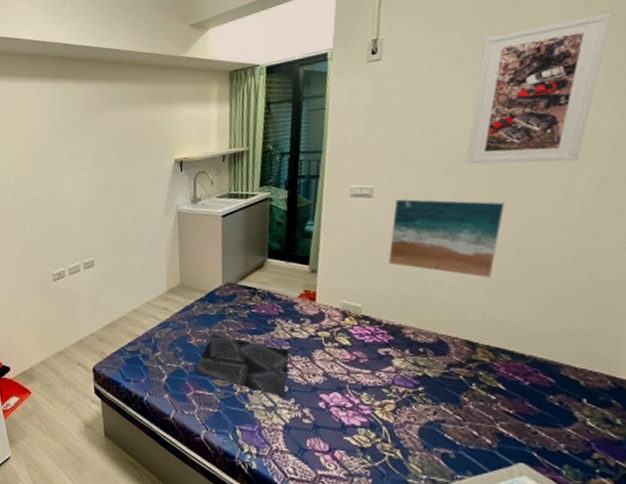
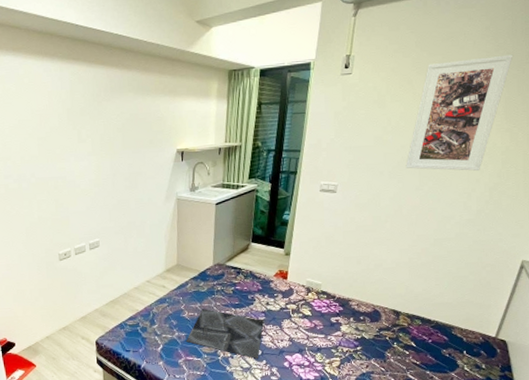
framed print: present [387,198,506,278] -> none [343,194,429,261]

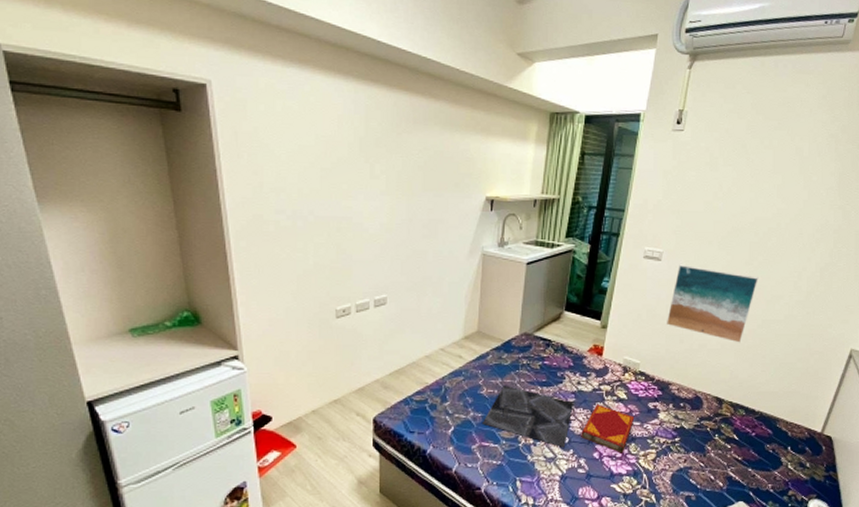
hardback book: none [272,320,319,362] -> present [581,404,635,454]
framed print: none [343,194,429,261] -> present [666,264,759,343]
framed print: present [406,54,514,171] -> none [736,127,849,248]

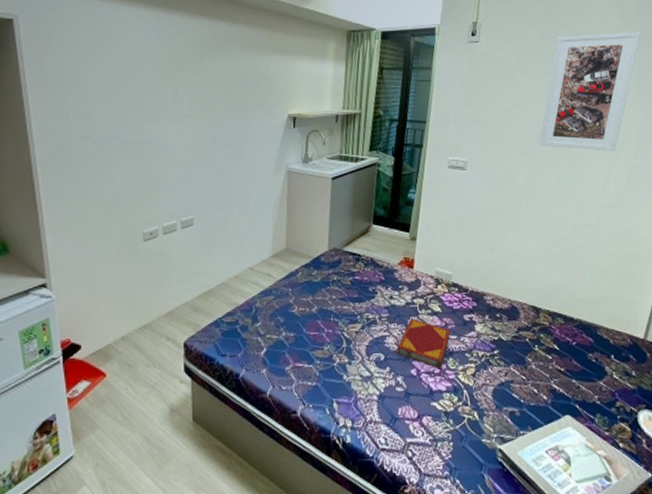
tote bag: present [482,384,573,448] -> none [294,302,387,366]
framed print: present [666,264,759,343] -> none [475,172,565,250]
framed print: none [736,127,849,248] -> present [539,32,641,151]

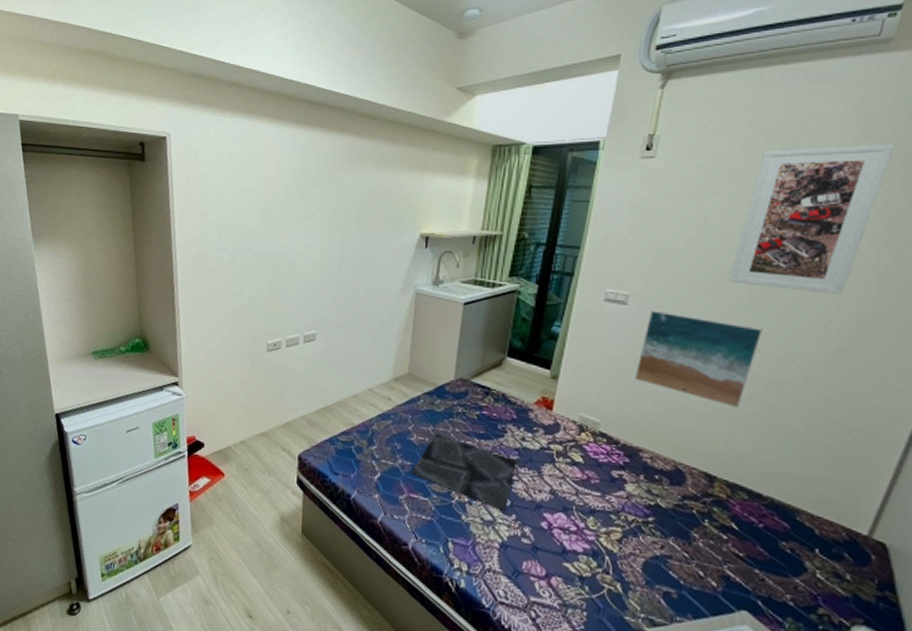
tote bag: none [294,302,387,366] -> present [410,433,516,512]
hardback book: present [396,318,451,369] -> none [525,465,594,527]
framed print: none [475,172,565,250] -> present [634,309,763,408]

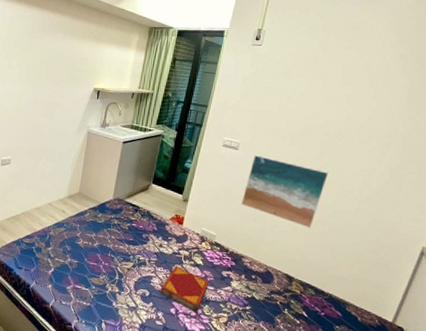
tote bag: present [410,433,516,512] -> none [76,239,155,301]
hardback book: none [525,465,594,527] -> present [160,265,209,313]
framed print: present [729,144,895,294] -> none [307,47,417,151]

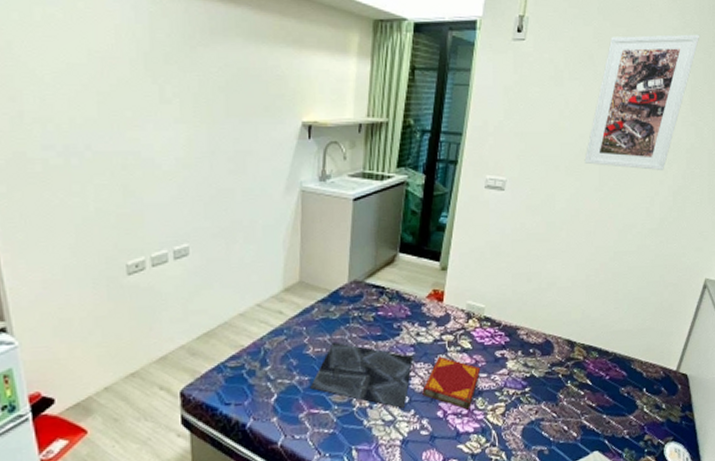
tote bag: none [76,239,155,301] -> present [309,341,413,409]
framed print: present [240,154,329,228] -> none [511,193,609,279]
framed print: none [307,47,417,151] -> present [584,34,700,170]

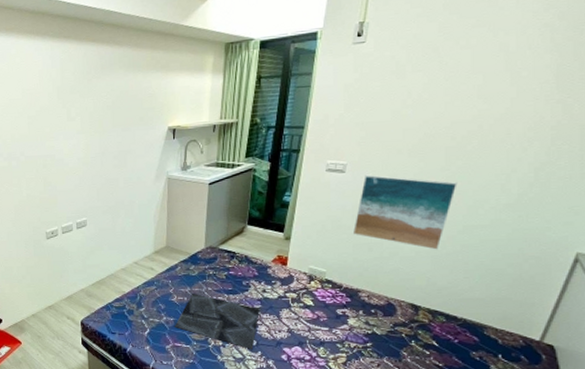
hardback book: present [422,356,481,410] -> none [268,310,323,356]
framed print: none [511,193,609,279] -> present [352,174,457,250]
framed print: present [584,34,700,170] -> none [429,13,569,149]

